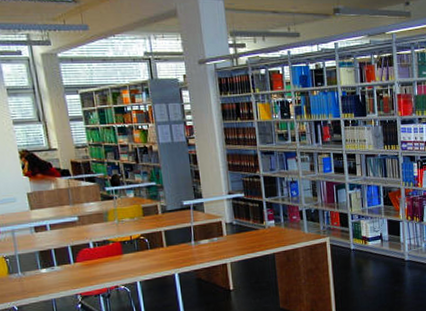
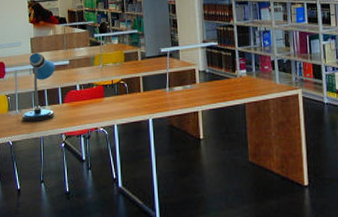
desk lamp: none [25,209,66,285] -> present [21,52,55,123]

